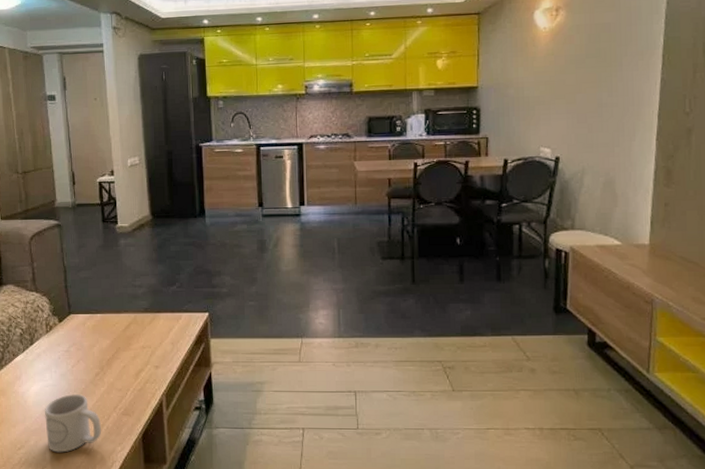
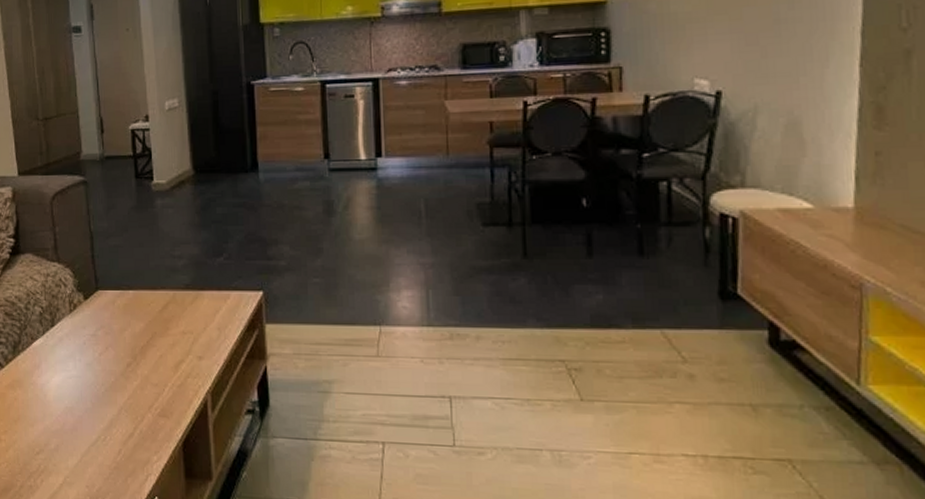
mug: present [45,394,101,453] -> none [67,388,133,461]

